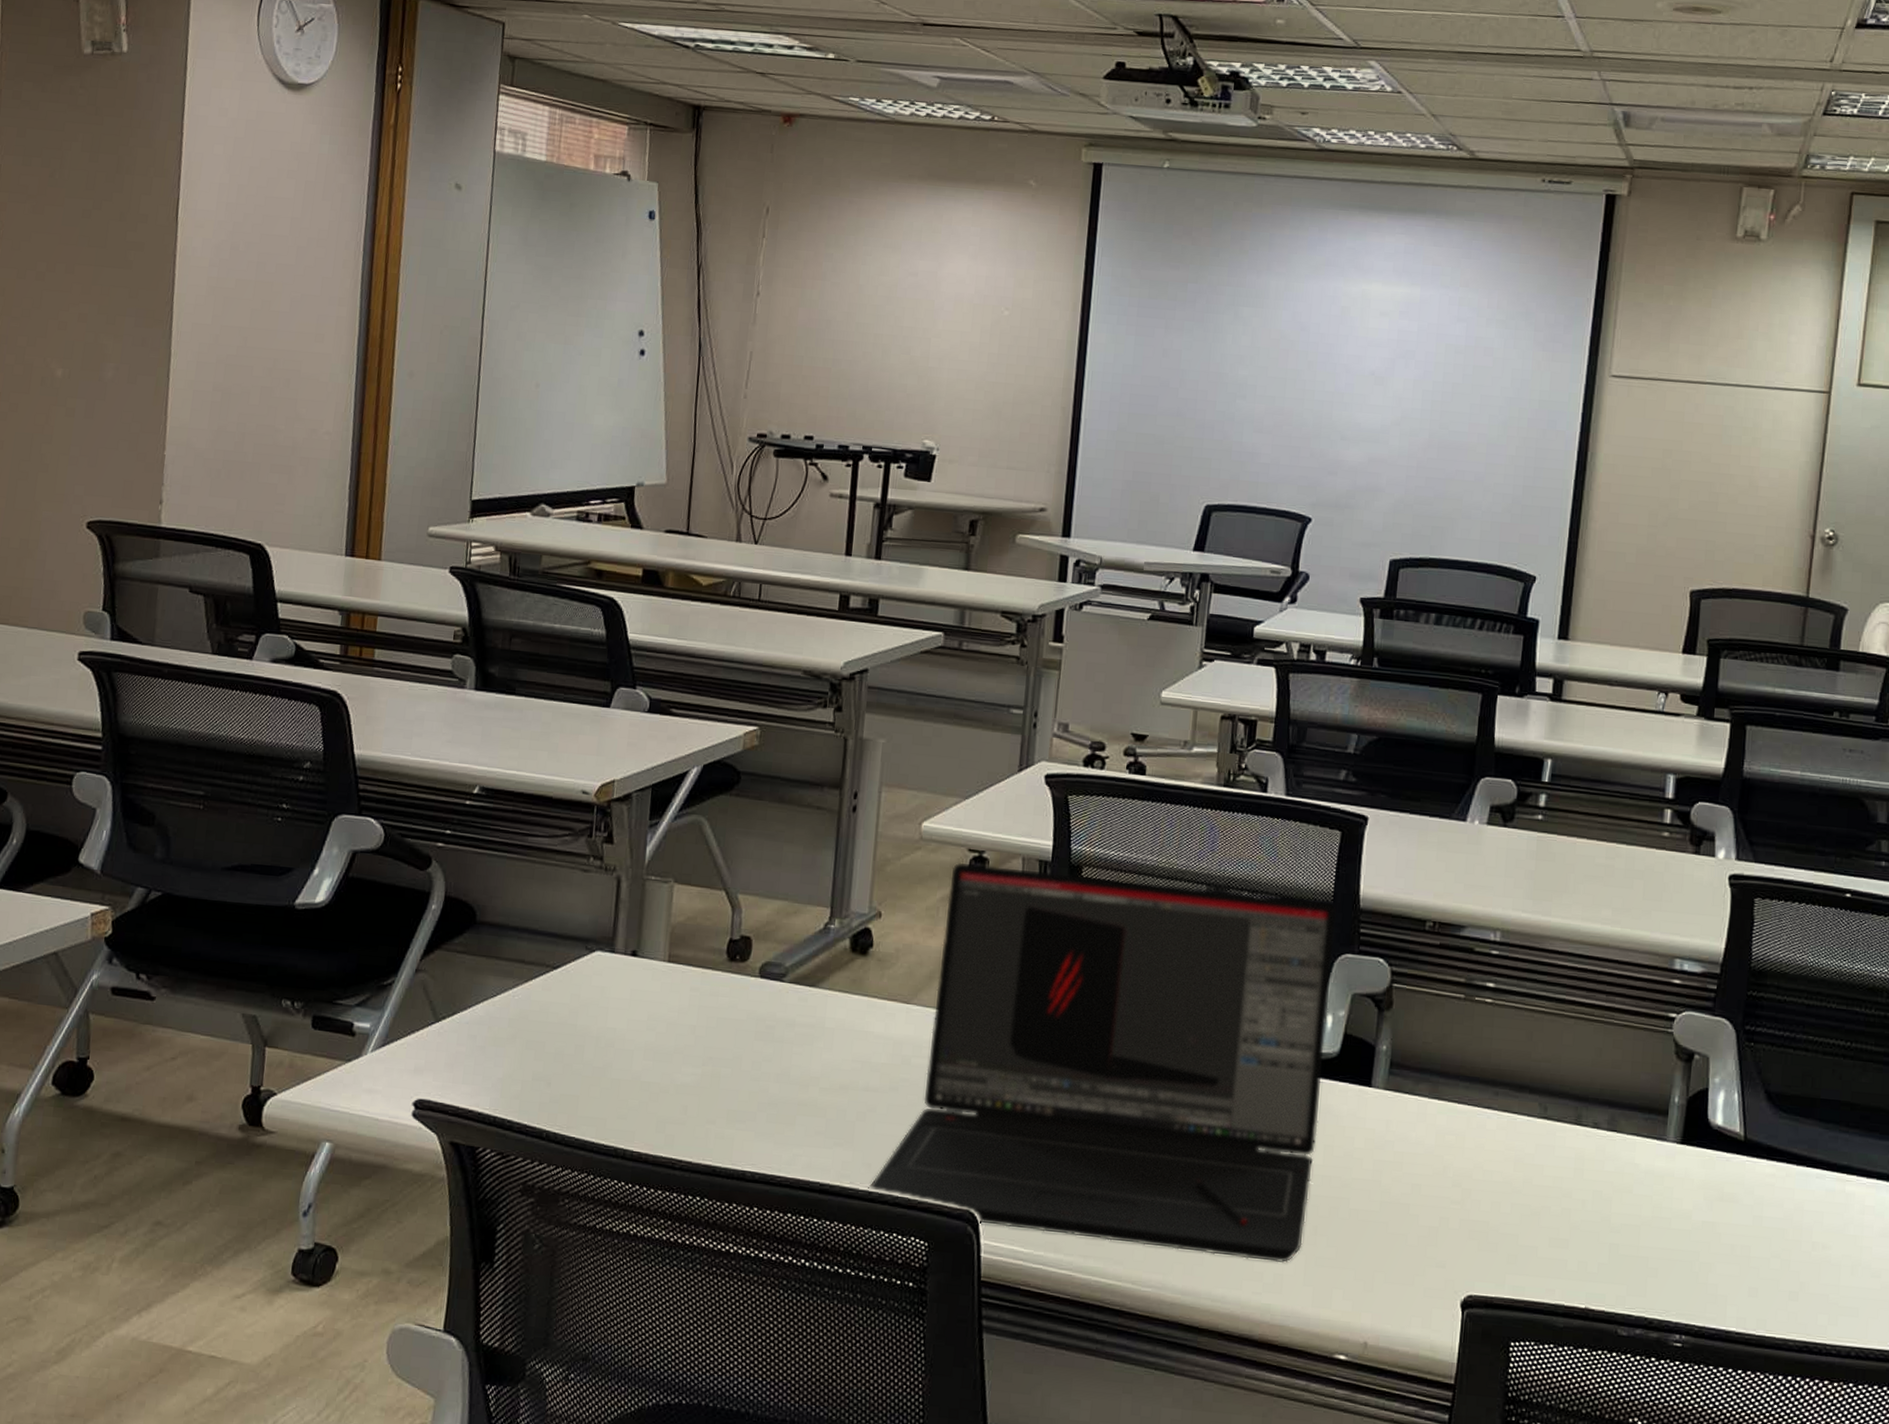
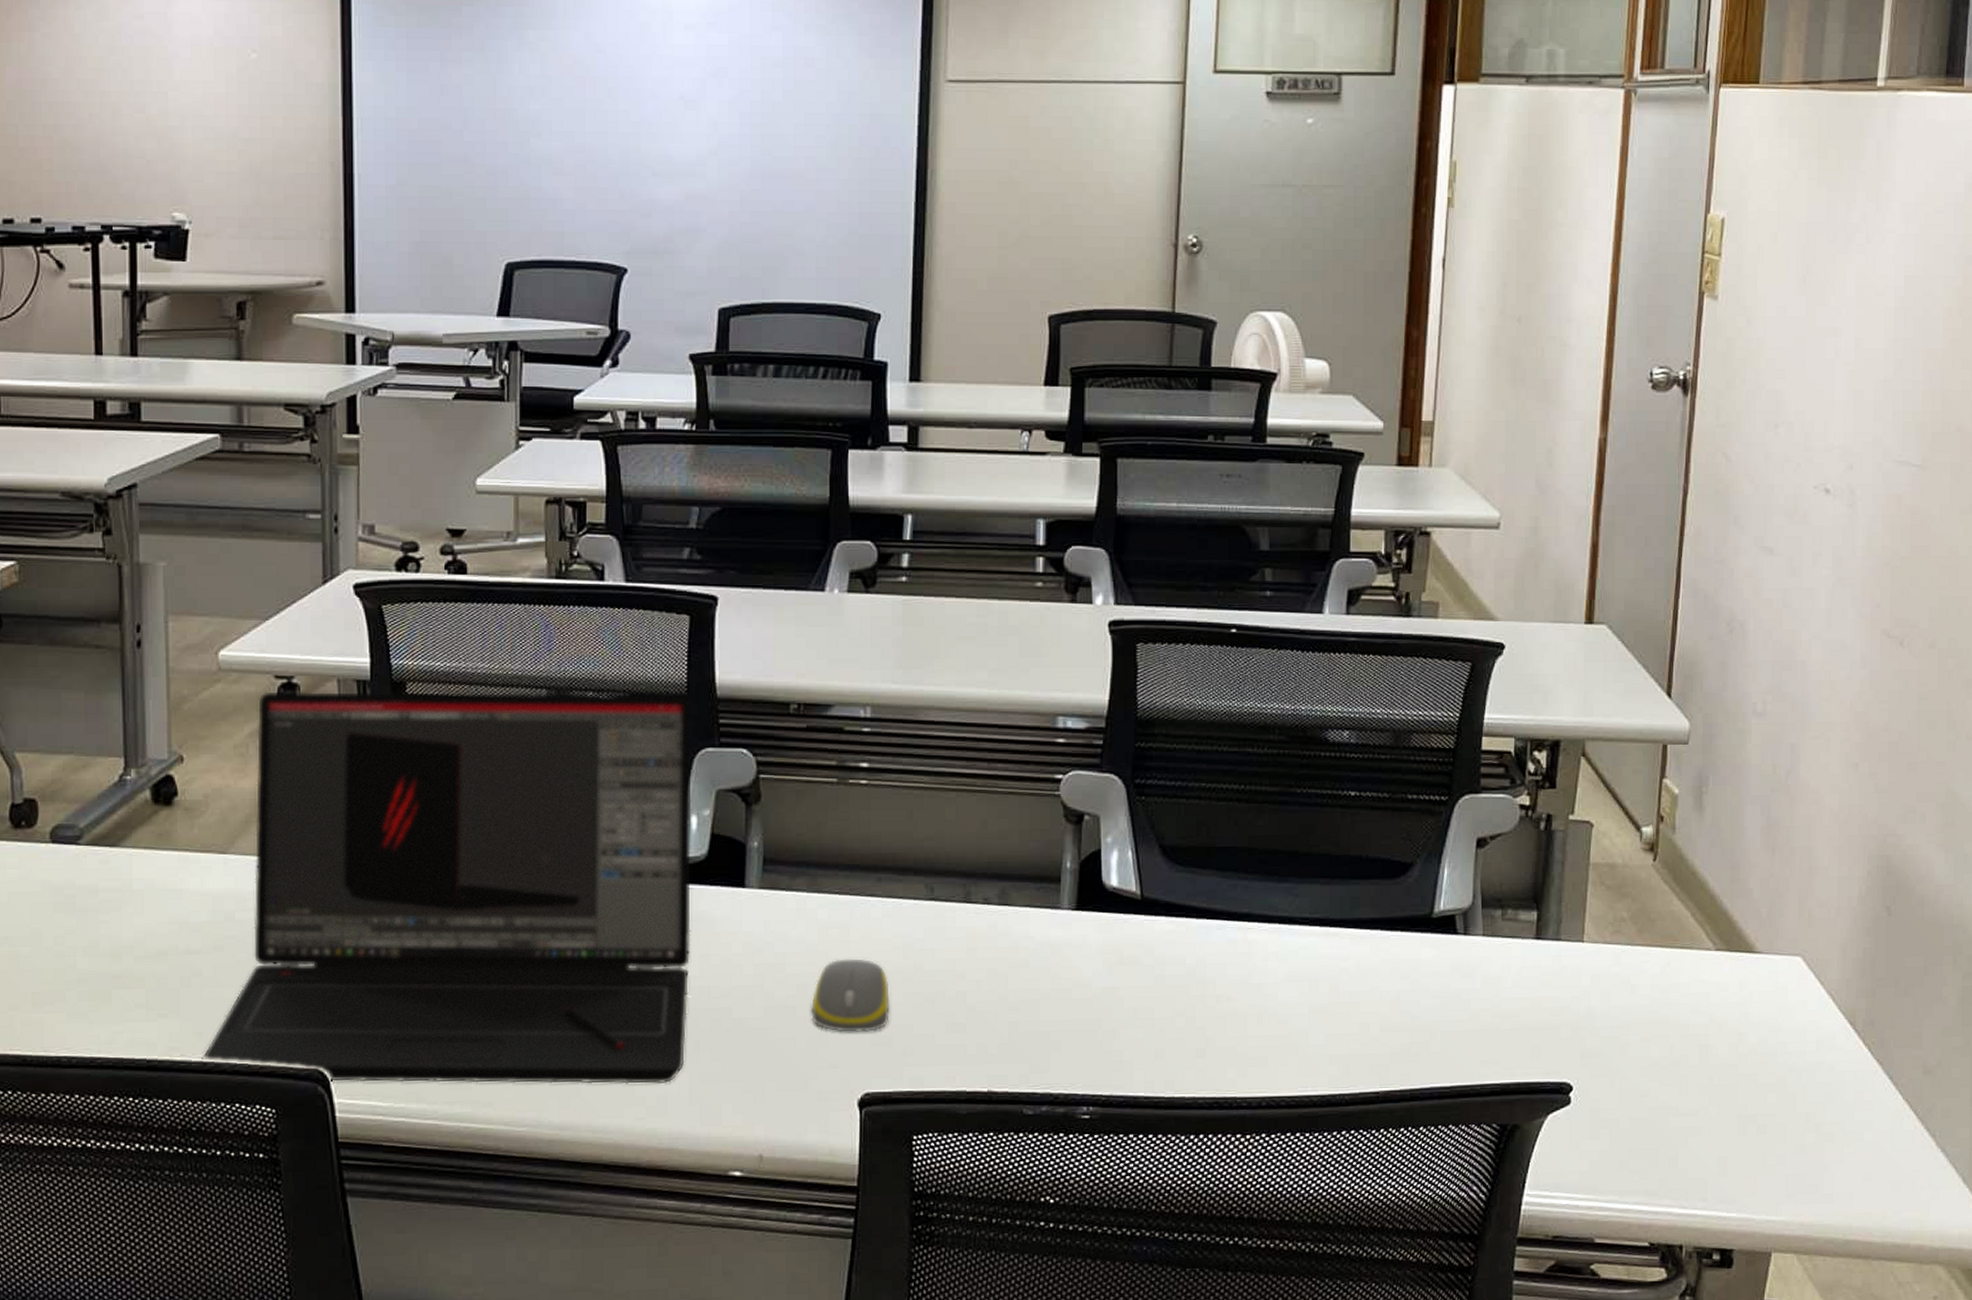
computer mouse: none [1423,1164,1499,1237] -> present [811,958,890,1032]

